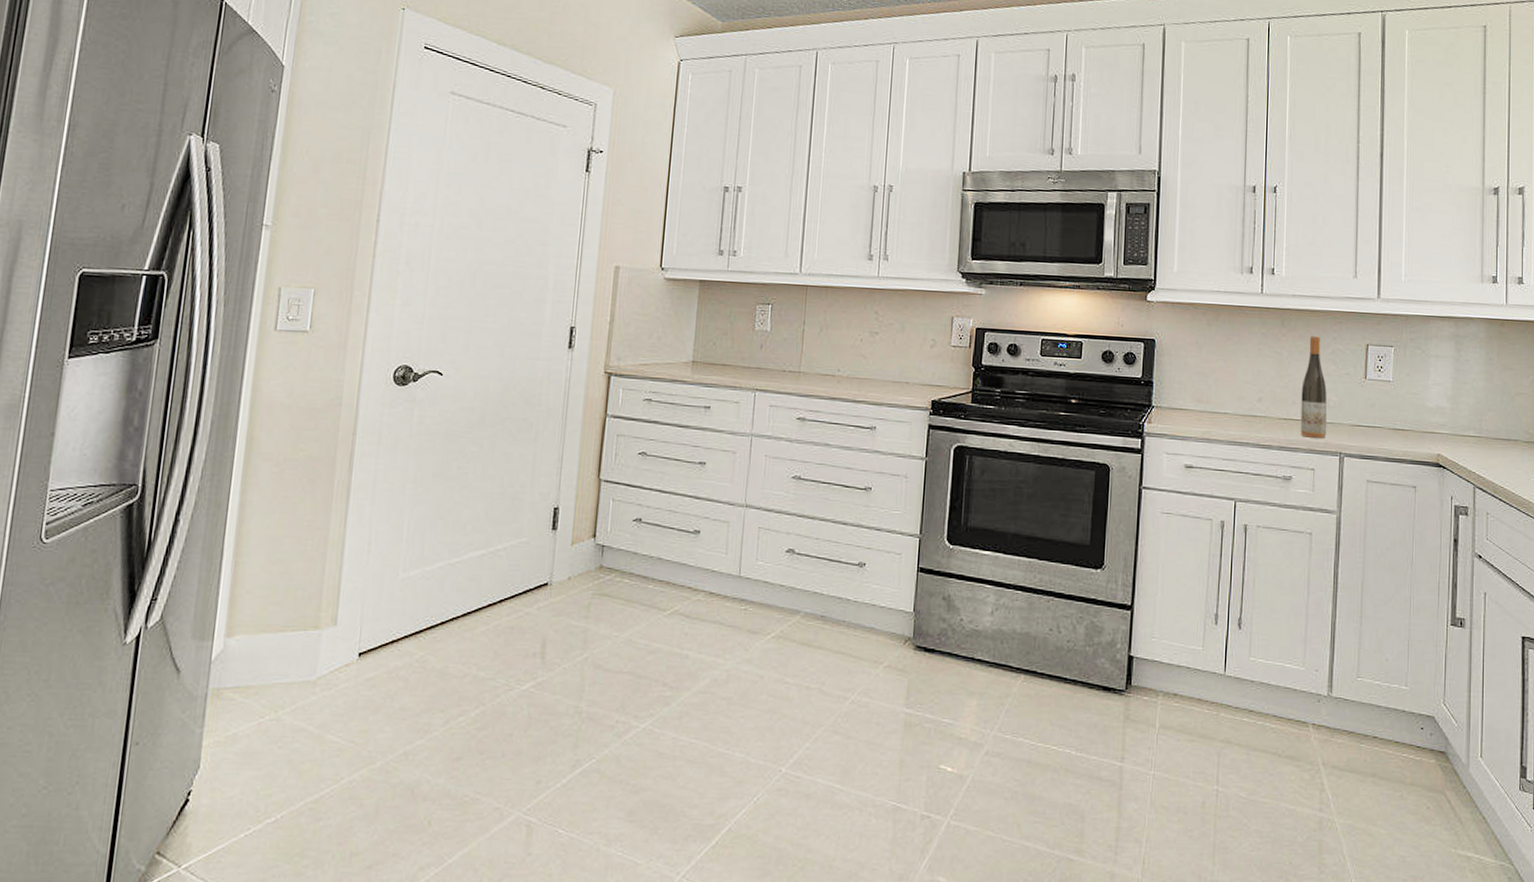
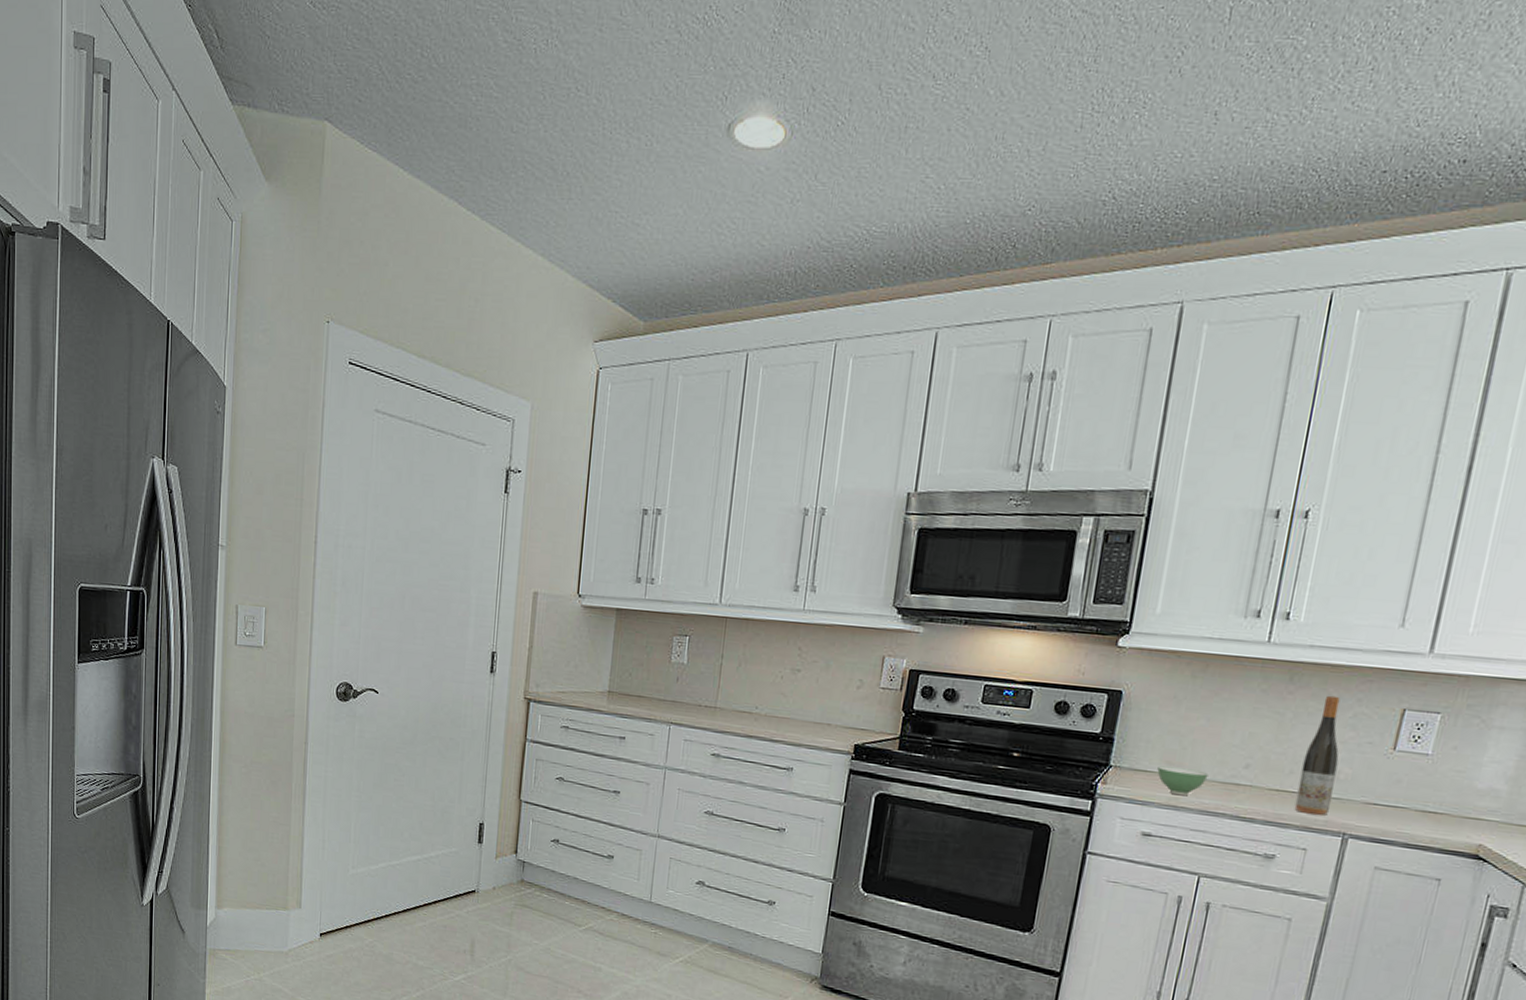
bowl: none [1191,404,1231,430] -> present [1157,766,1208,797]

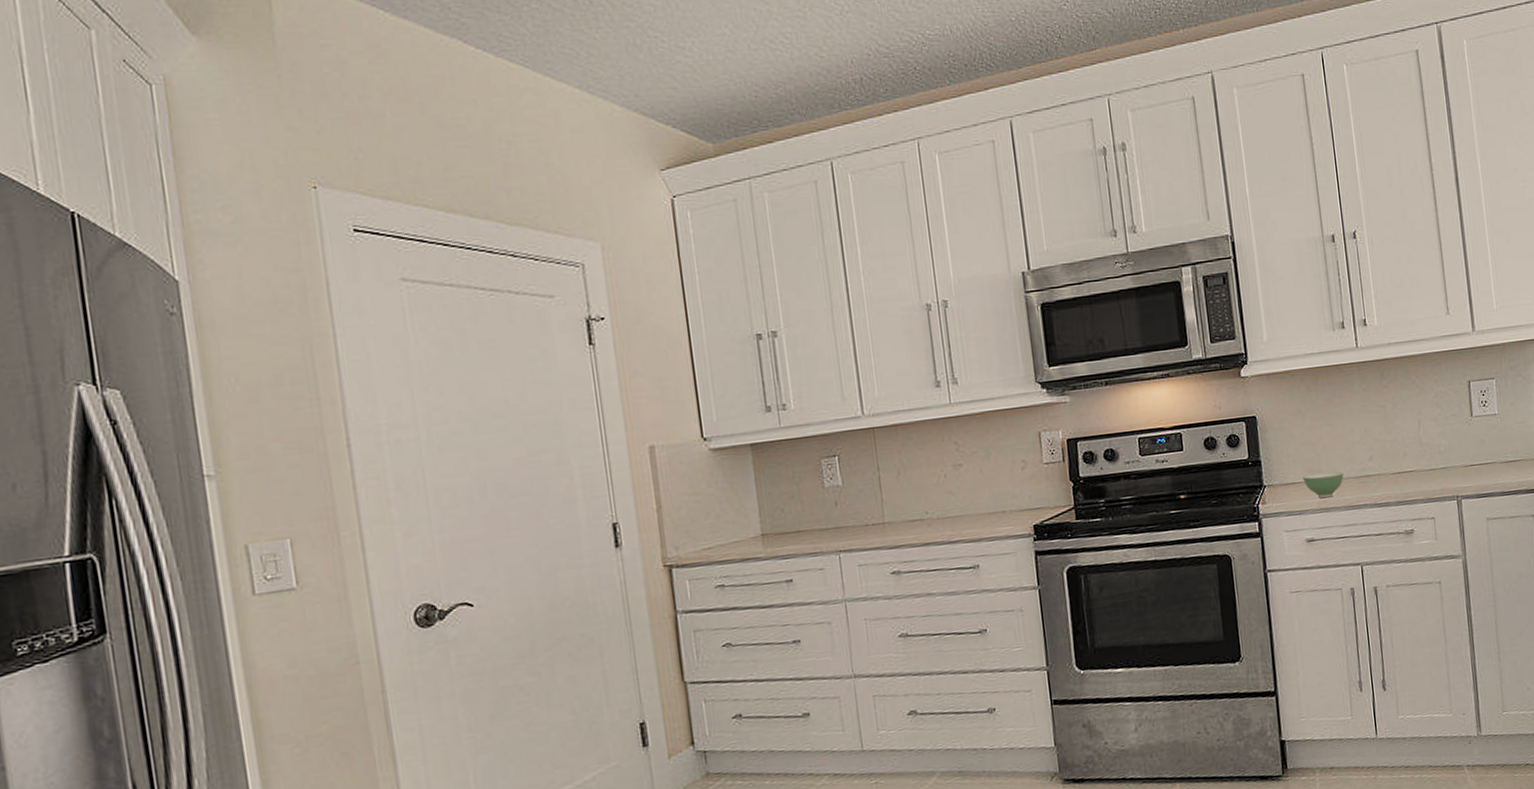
wine bottle: present [1294,695,1341,816] -> none [1410,381,1442,488]

